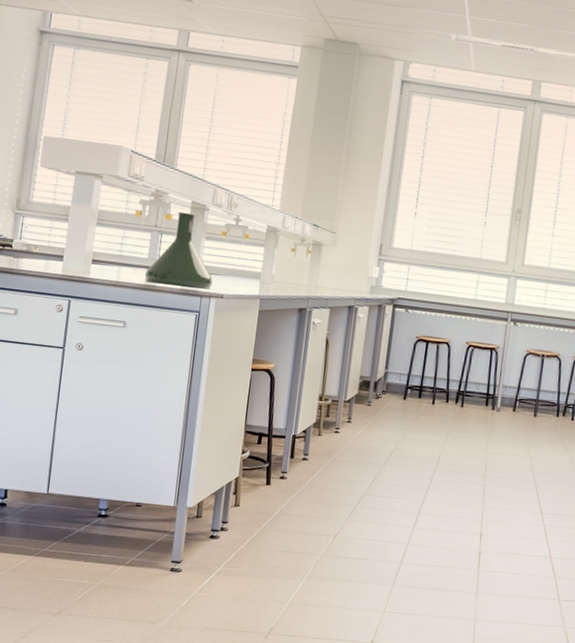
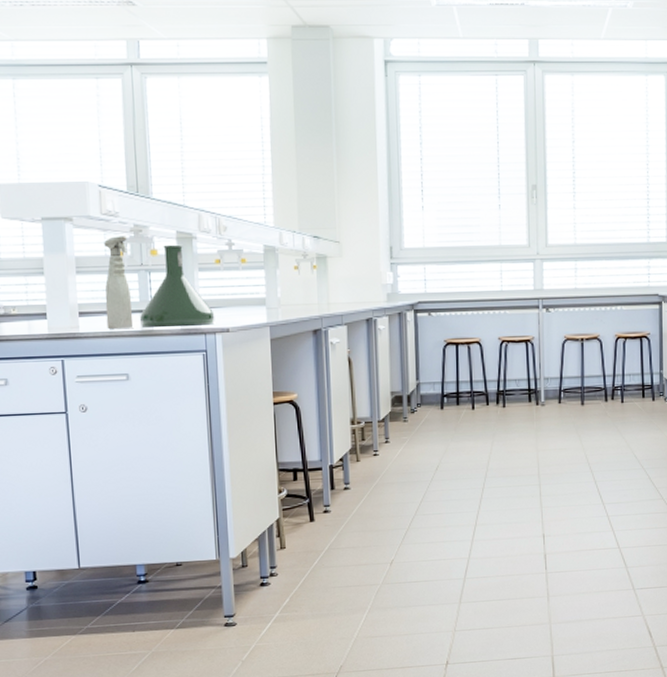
spray bottle: none [114,197,147,282] -> present [104,236,134,330]

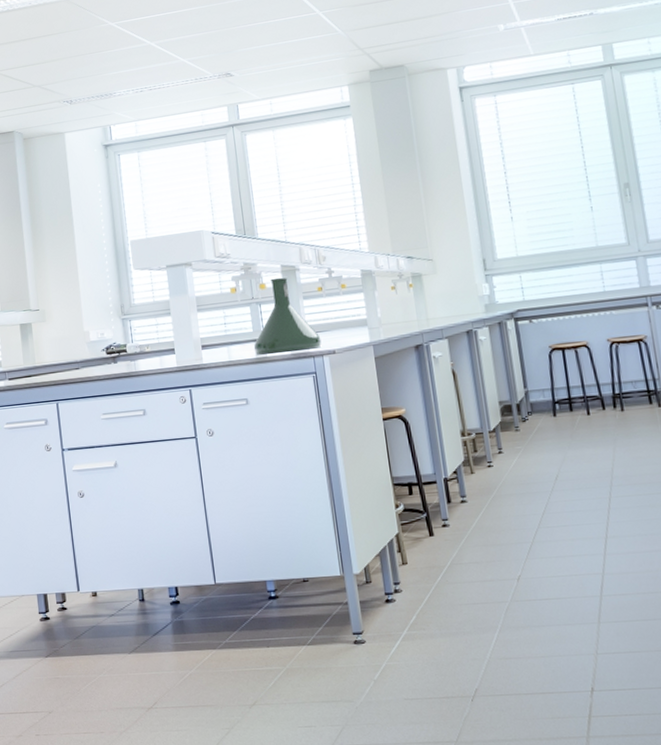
spray bottle: present [104,236,134,330] -> none [219,274,249,360]

